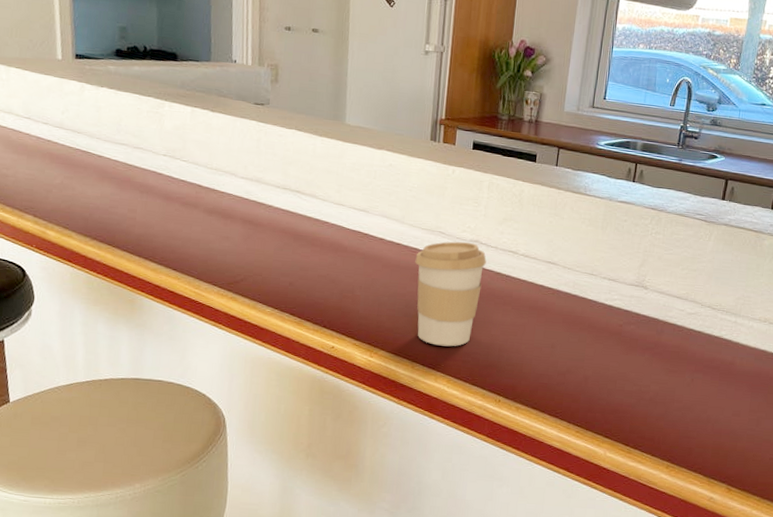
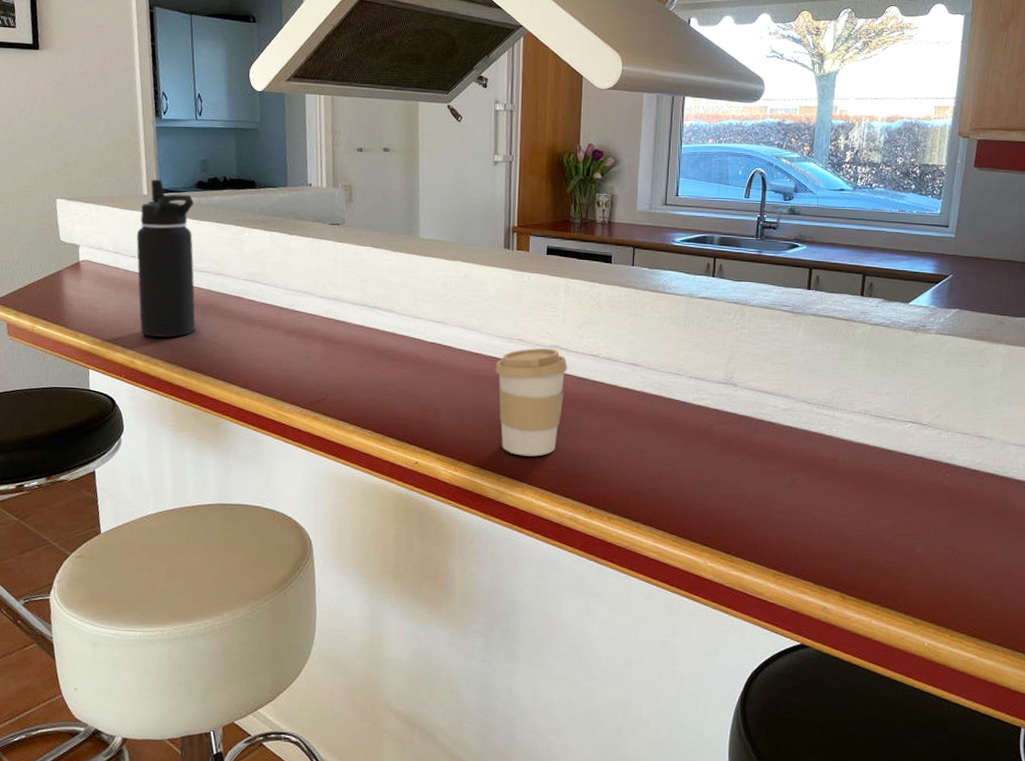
water bottle: none [49,44,112,210] -> present [136,180,196,338]

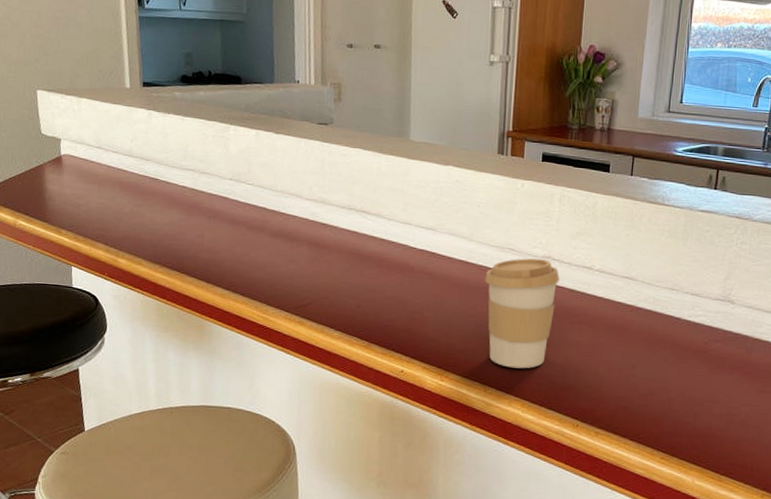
water bottle: present [136,180,196,338] -> none [118,72,180,237]

